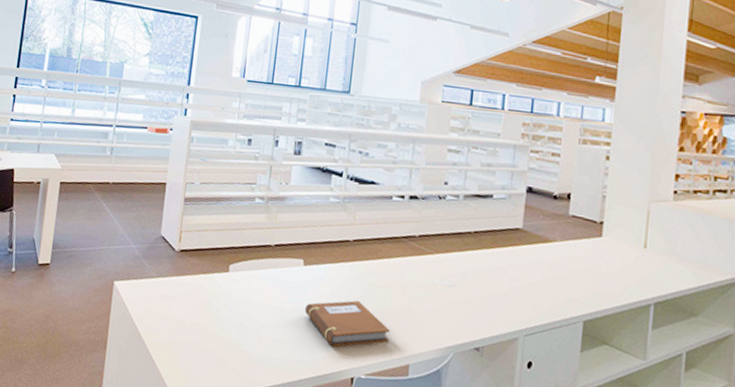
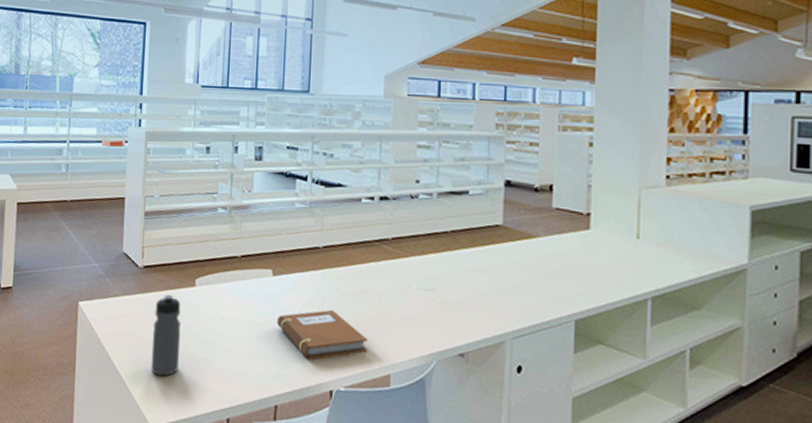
water bottle: none [180,278,214,357] -> present [150,294,181,377]

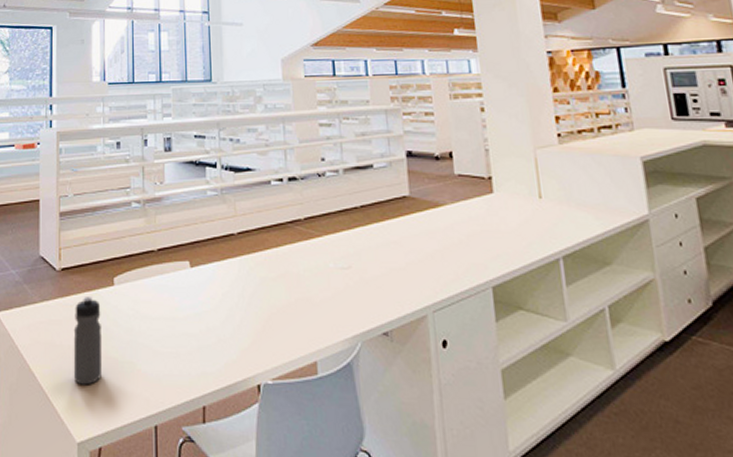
notebook: present [277,309,368,359] -> none [198,297,292,352]

